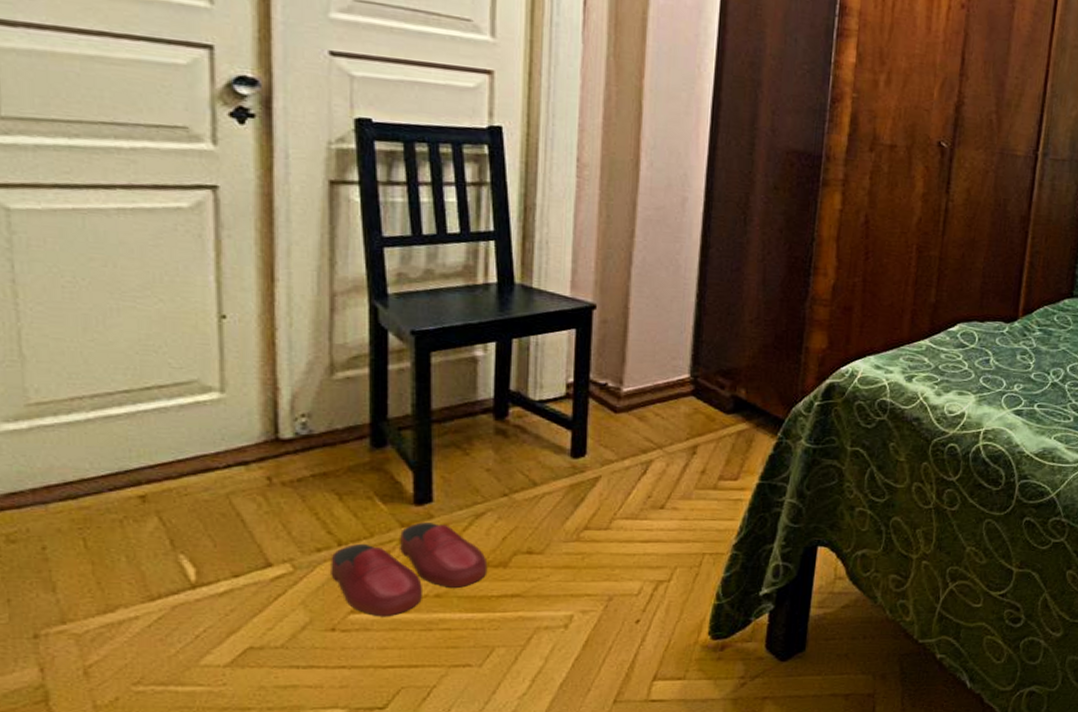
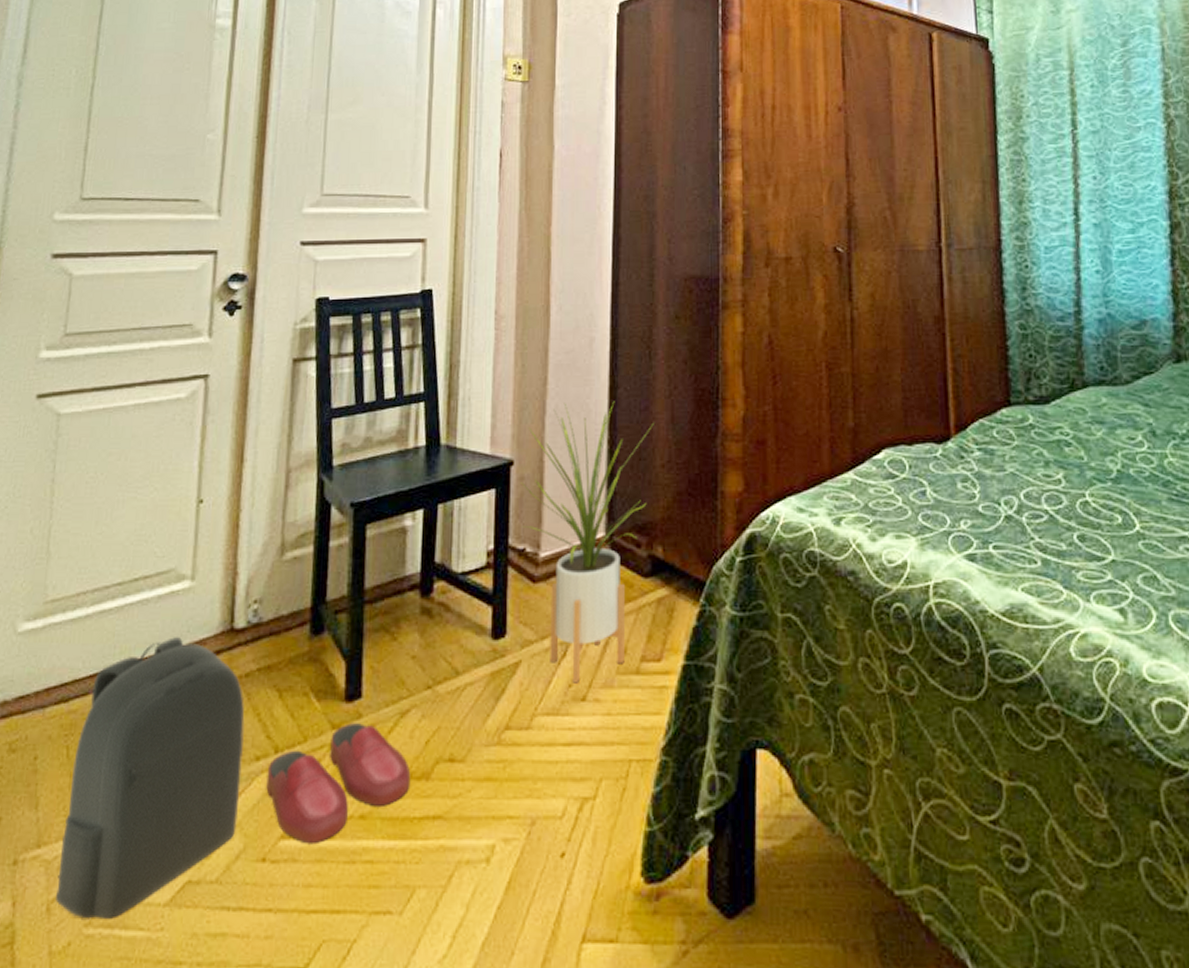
backpack: none [93,444,302,679] -> present [56,637,245,919]
house plant: none [603,256,745,495] -> present [521,401,654,684]

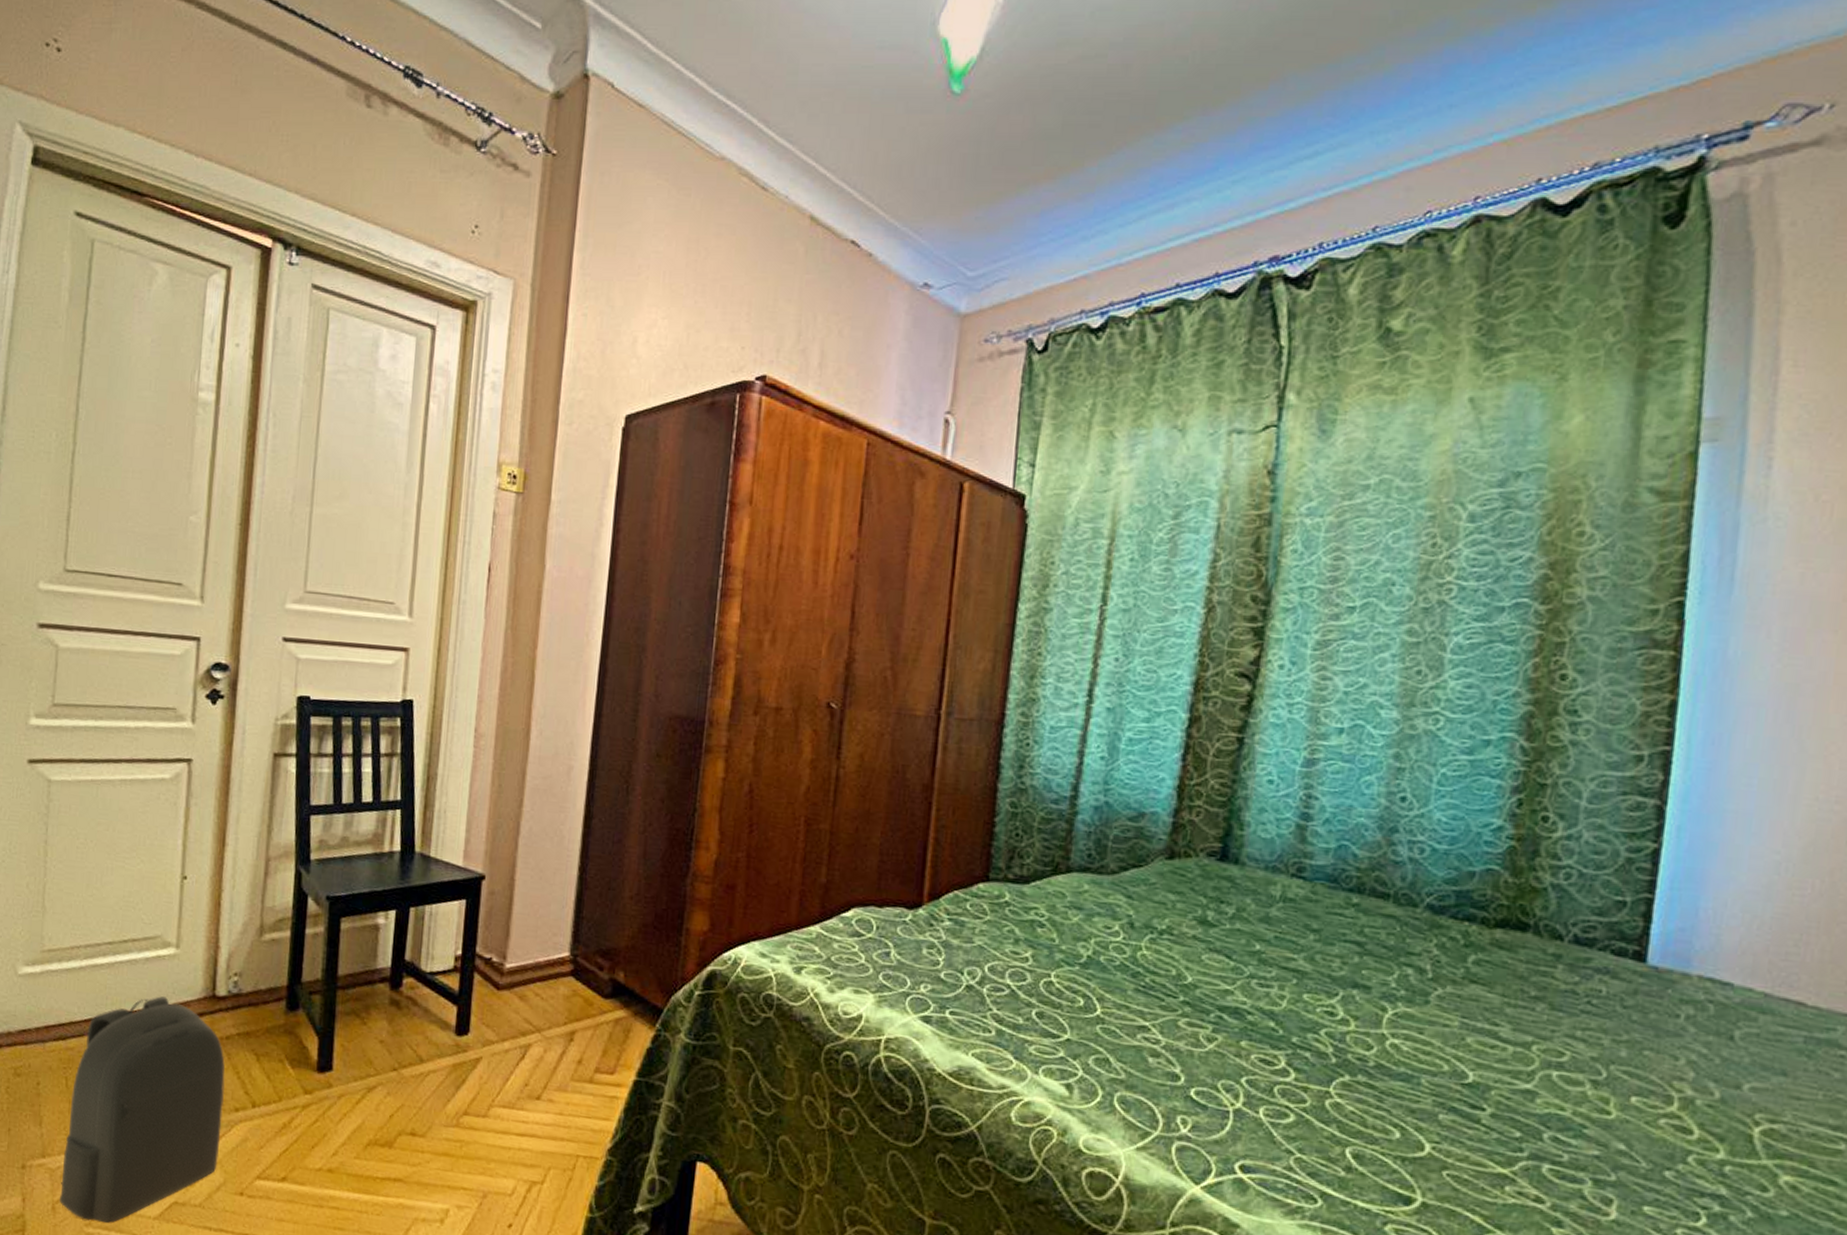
slippers: present [266,723,411,843] -> none [244,1090,375,1187]
house plant: present [521,401,654,684] -> none [490,826,626,1084]

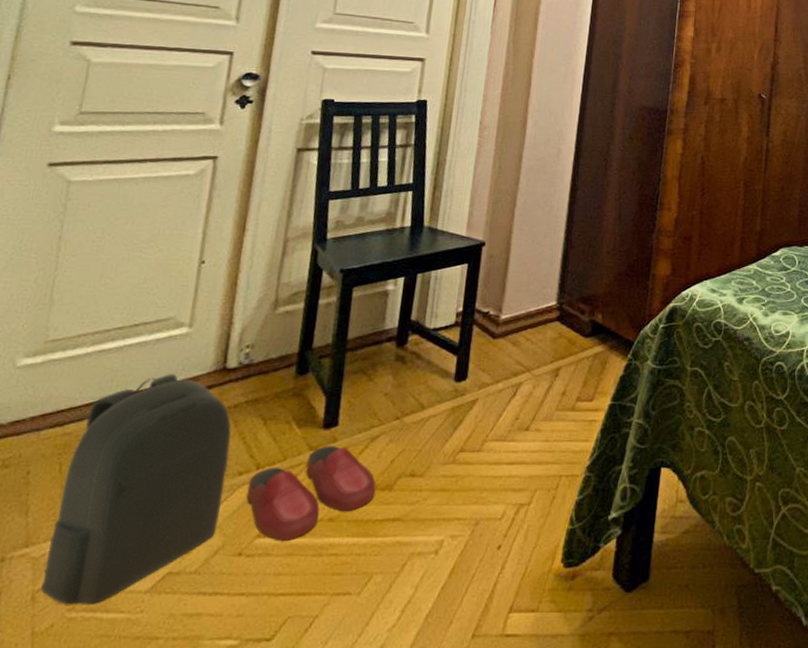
slippers: none [244,1090,375,1187] -> present [246,446,376,540]

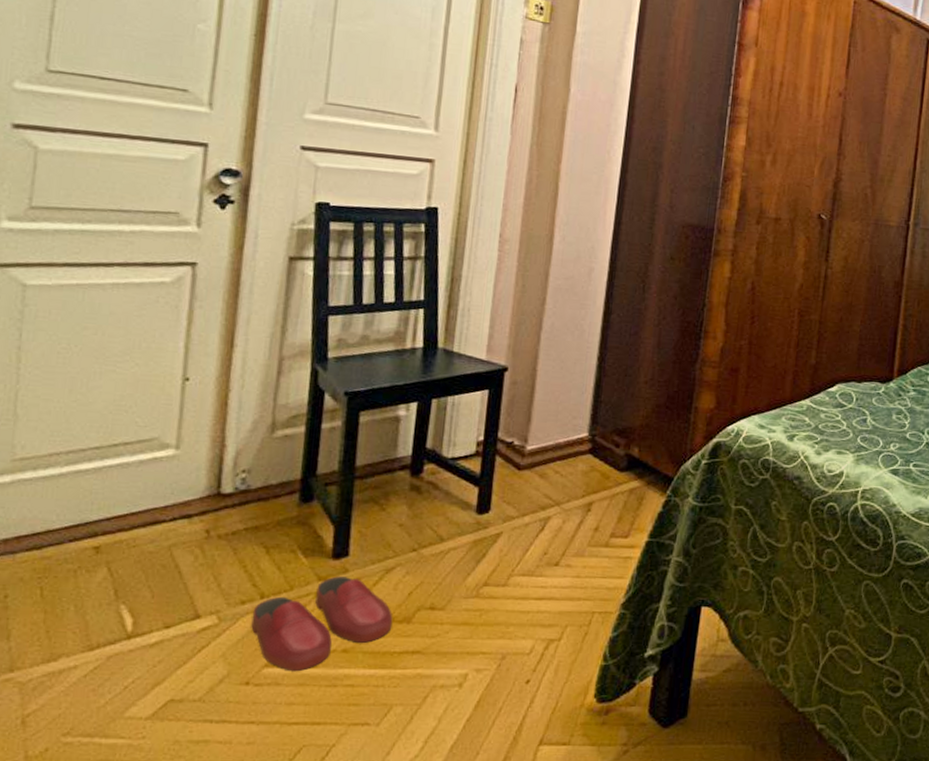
backpack: present [41,374,232,605] -> none [31,498,231,730]

